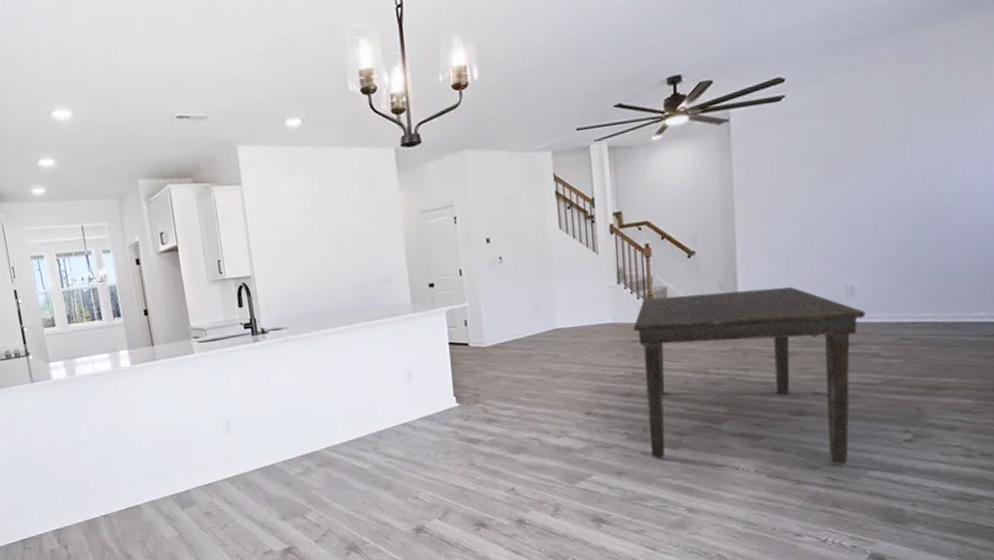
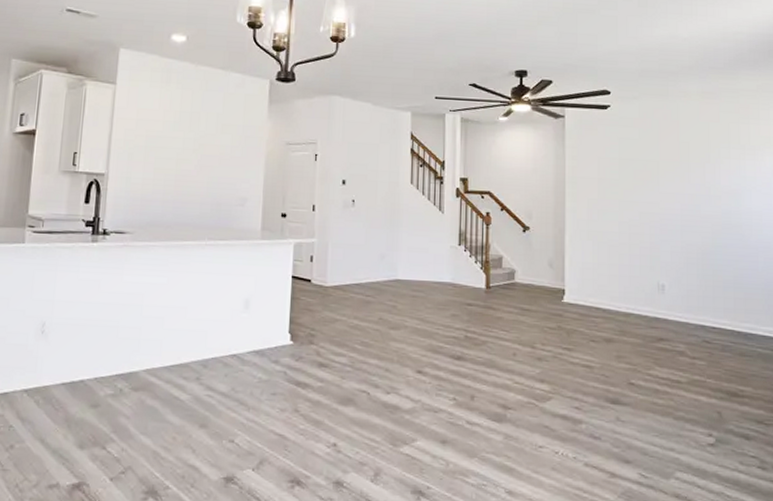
dining table: present [633,287,865,464] -> none [469,264,674,461]

